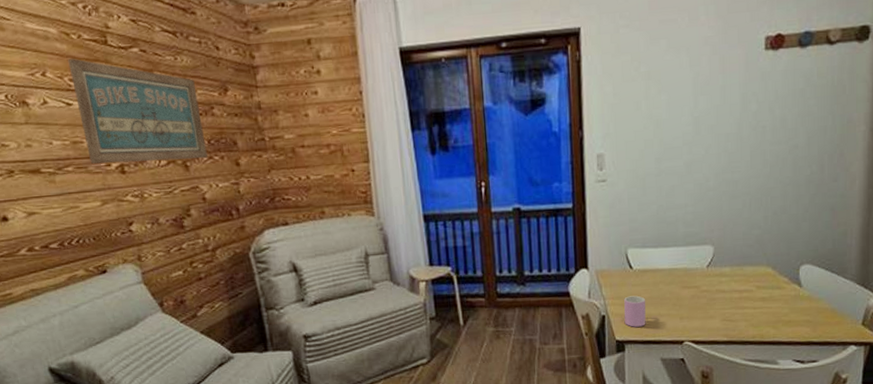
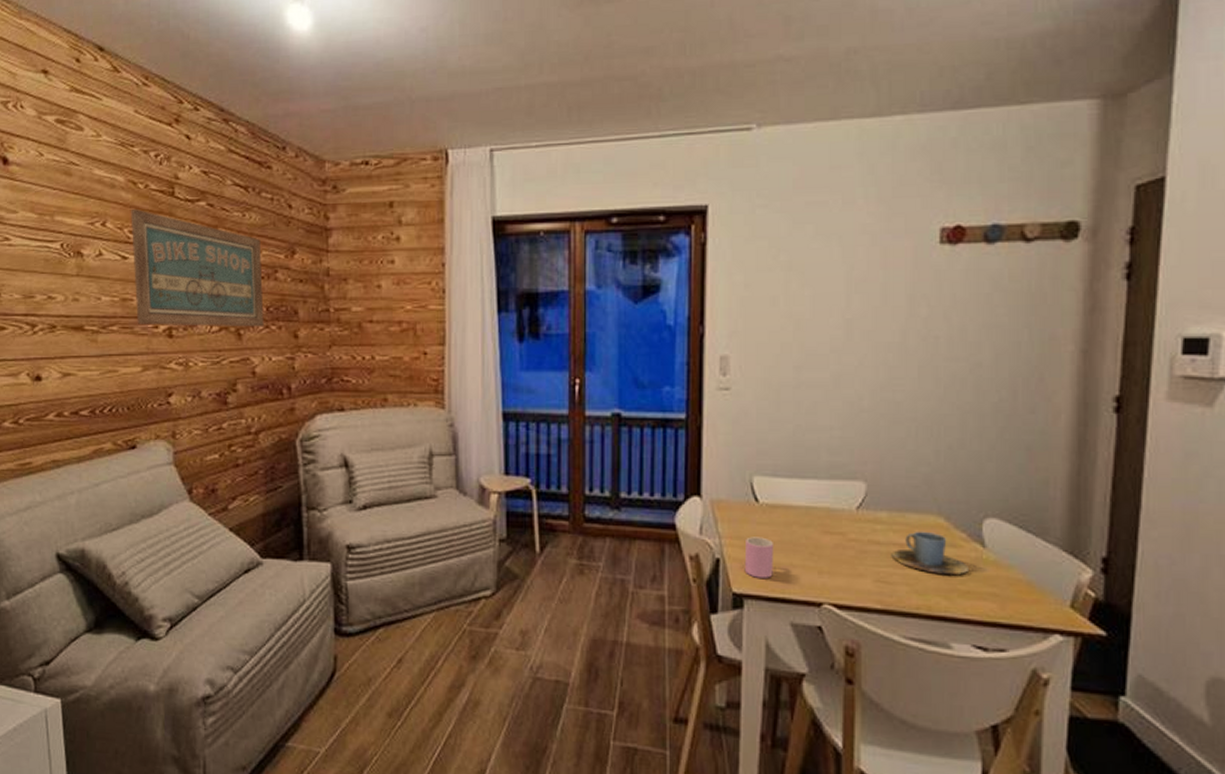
cup: none [733,279,790,310] -> present [891,531,968,574]

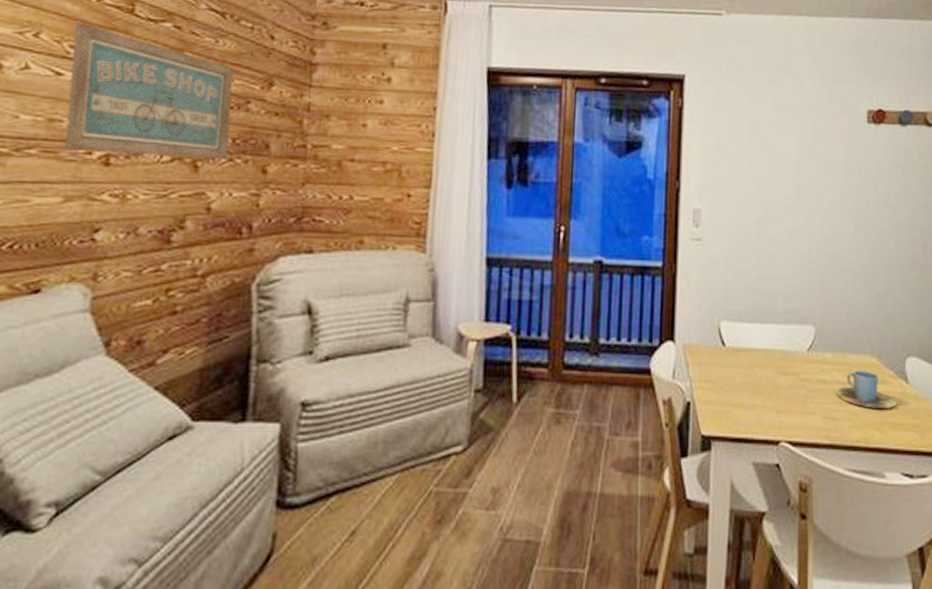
cup: present [744,537,774,578] -> none [712,379,739,419]

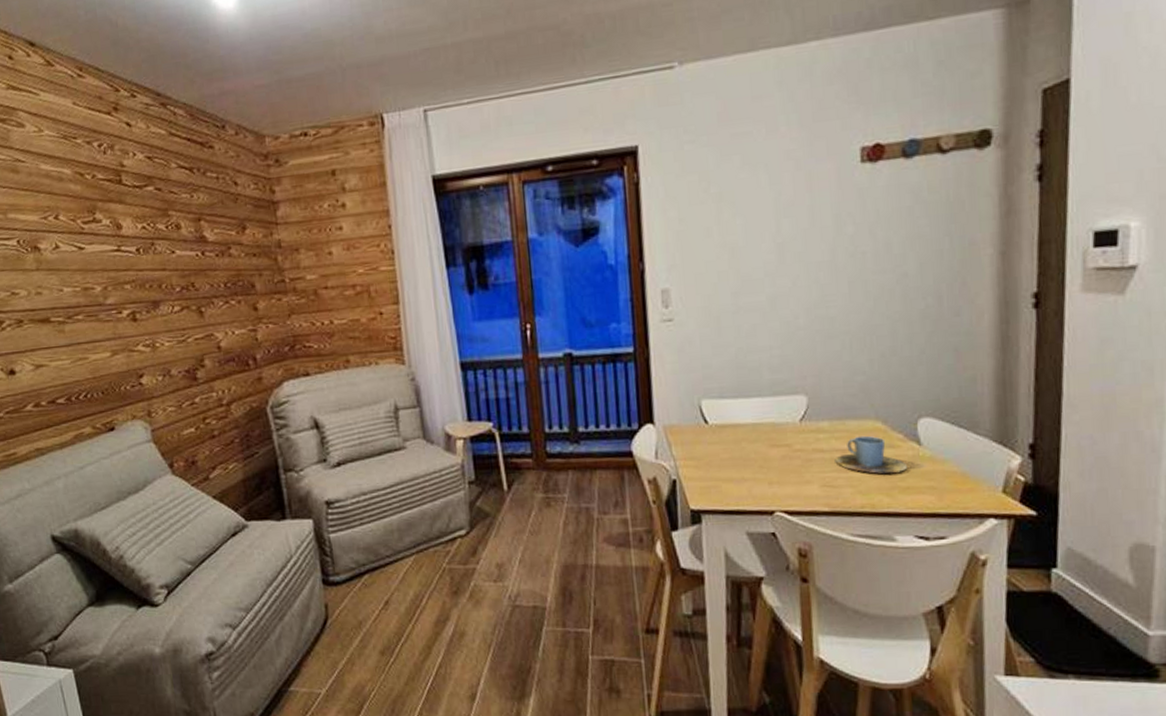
wall art: present [64,22,234,160] -> none [81,199,224,311]

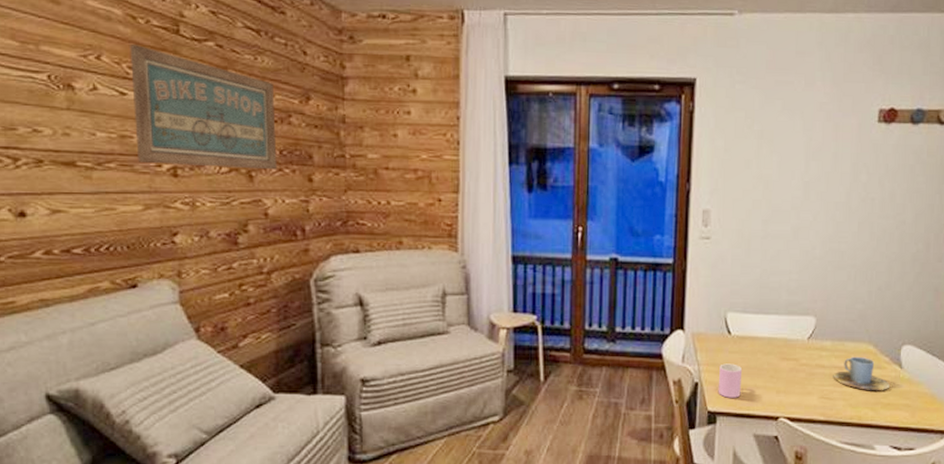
wall art: none [81,199,224,311] -> present [130,43,277,170]
cup: none [699,456,727,494] -> present [718,363,743,398]

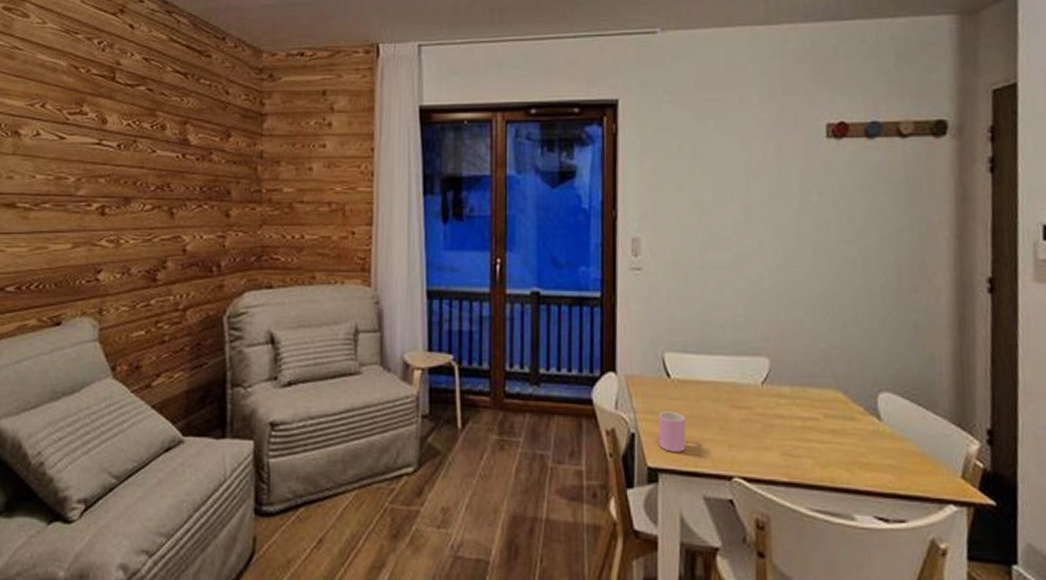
wall art: present [130,43,277,170] -> none [70,91,198,206]
cup: present [833,356,889,390] -> none [795,405,867,447]

